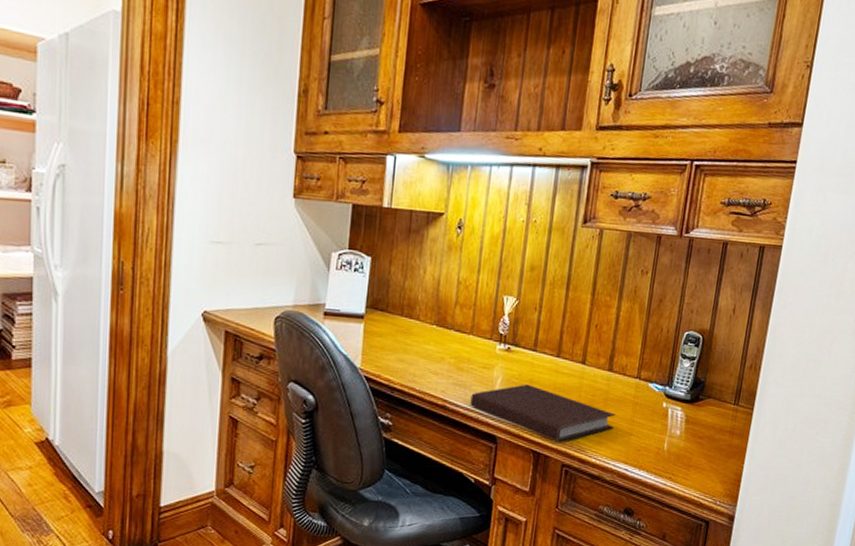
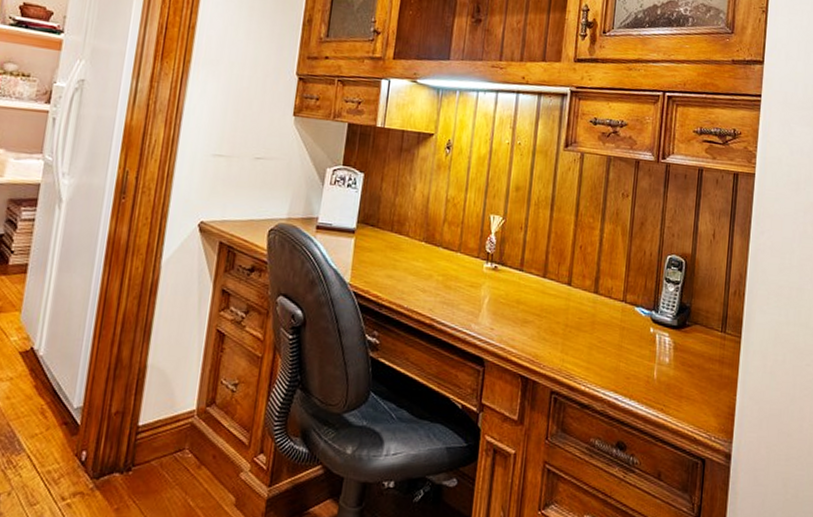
notebook: present [470,384,616,443] -> none [457,304,604,368]

